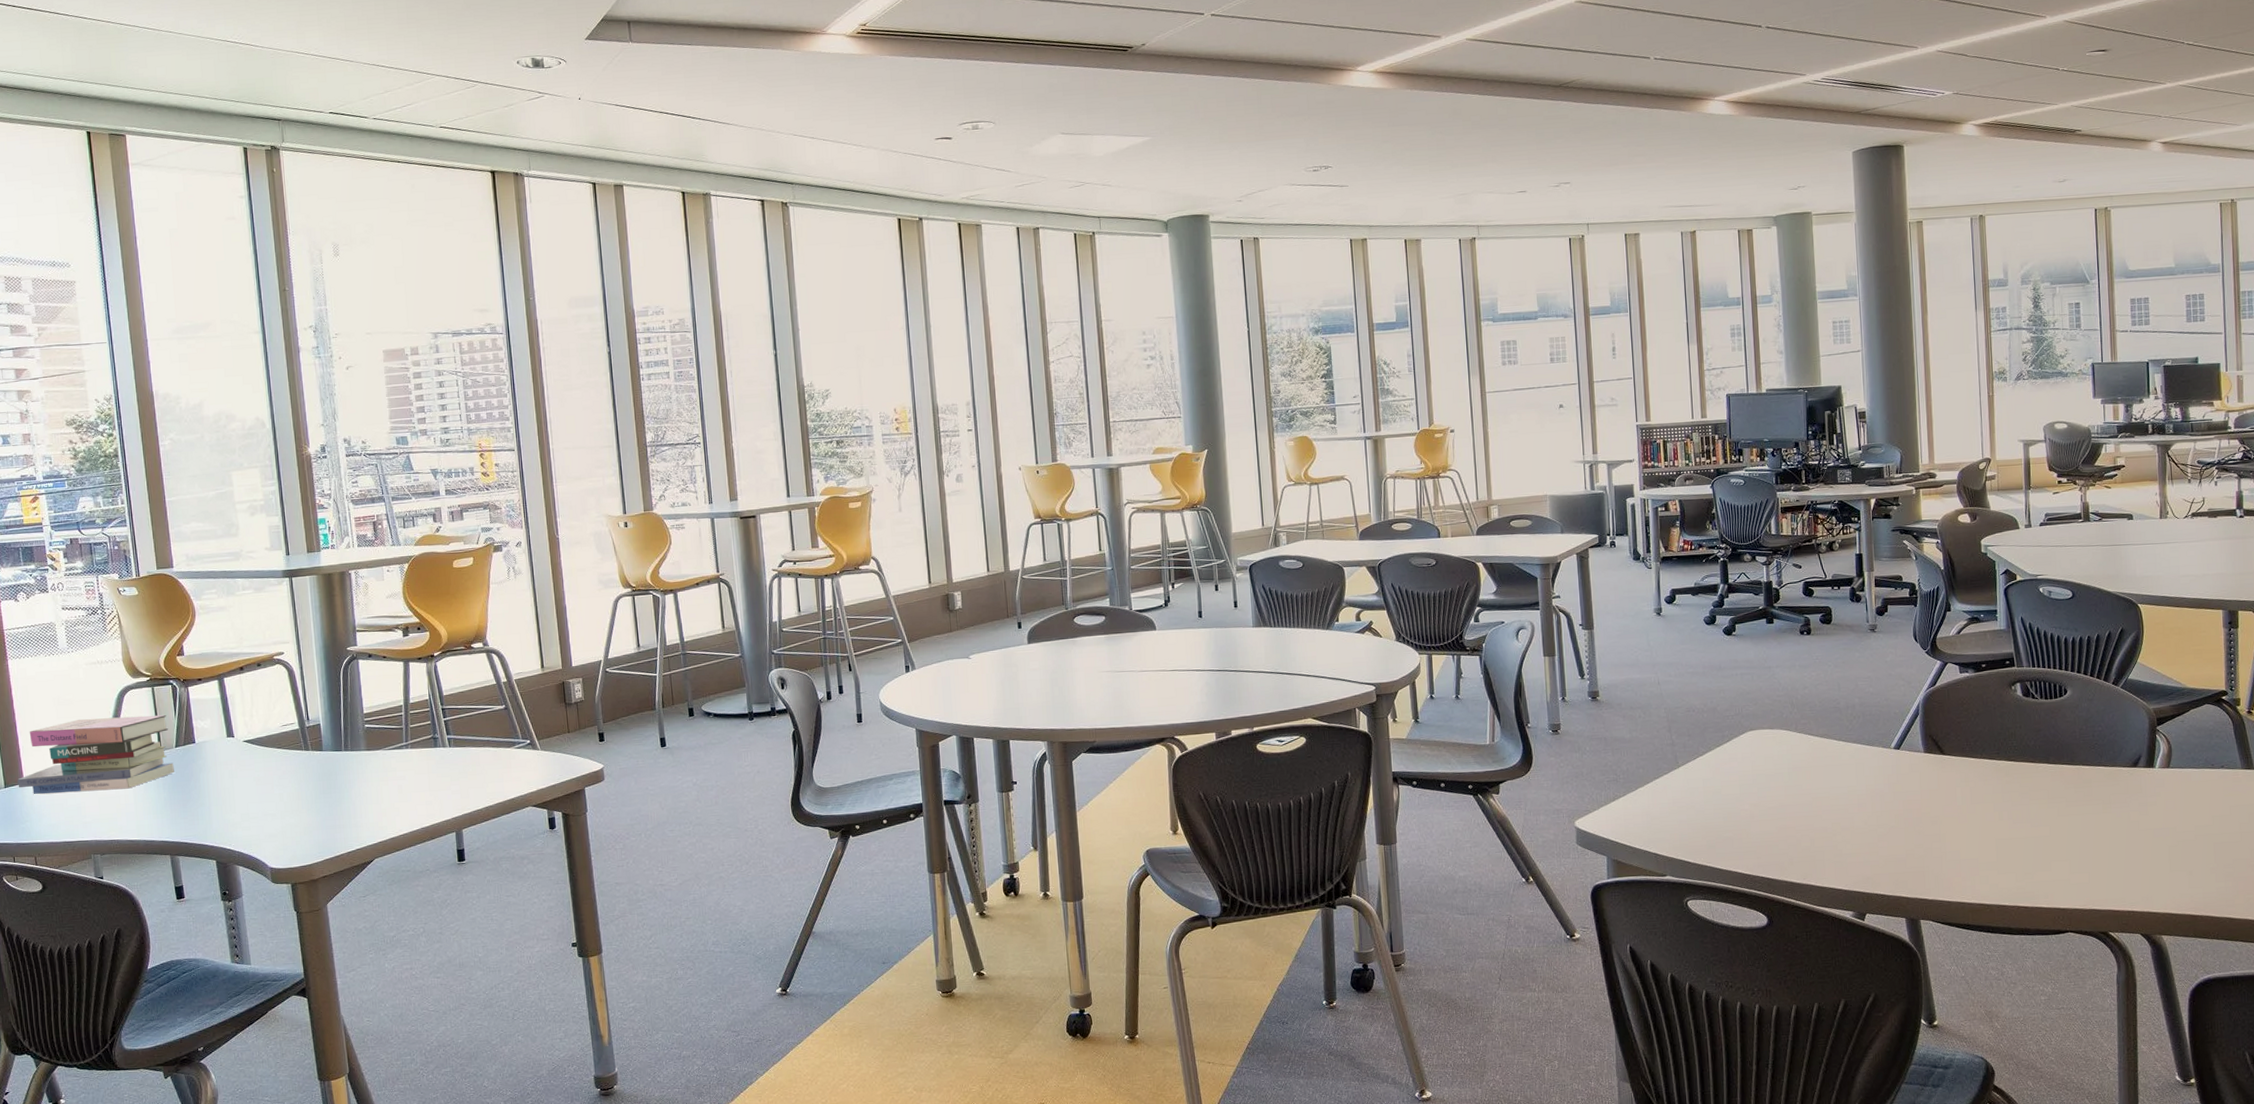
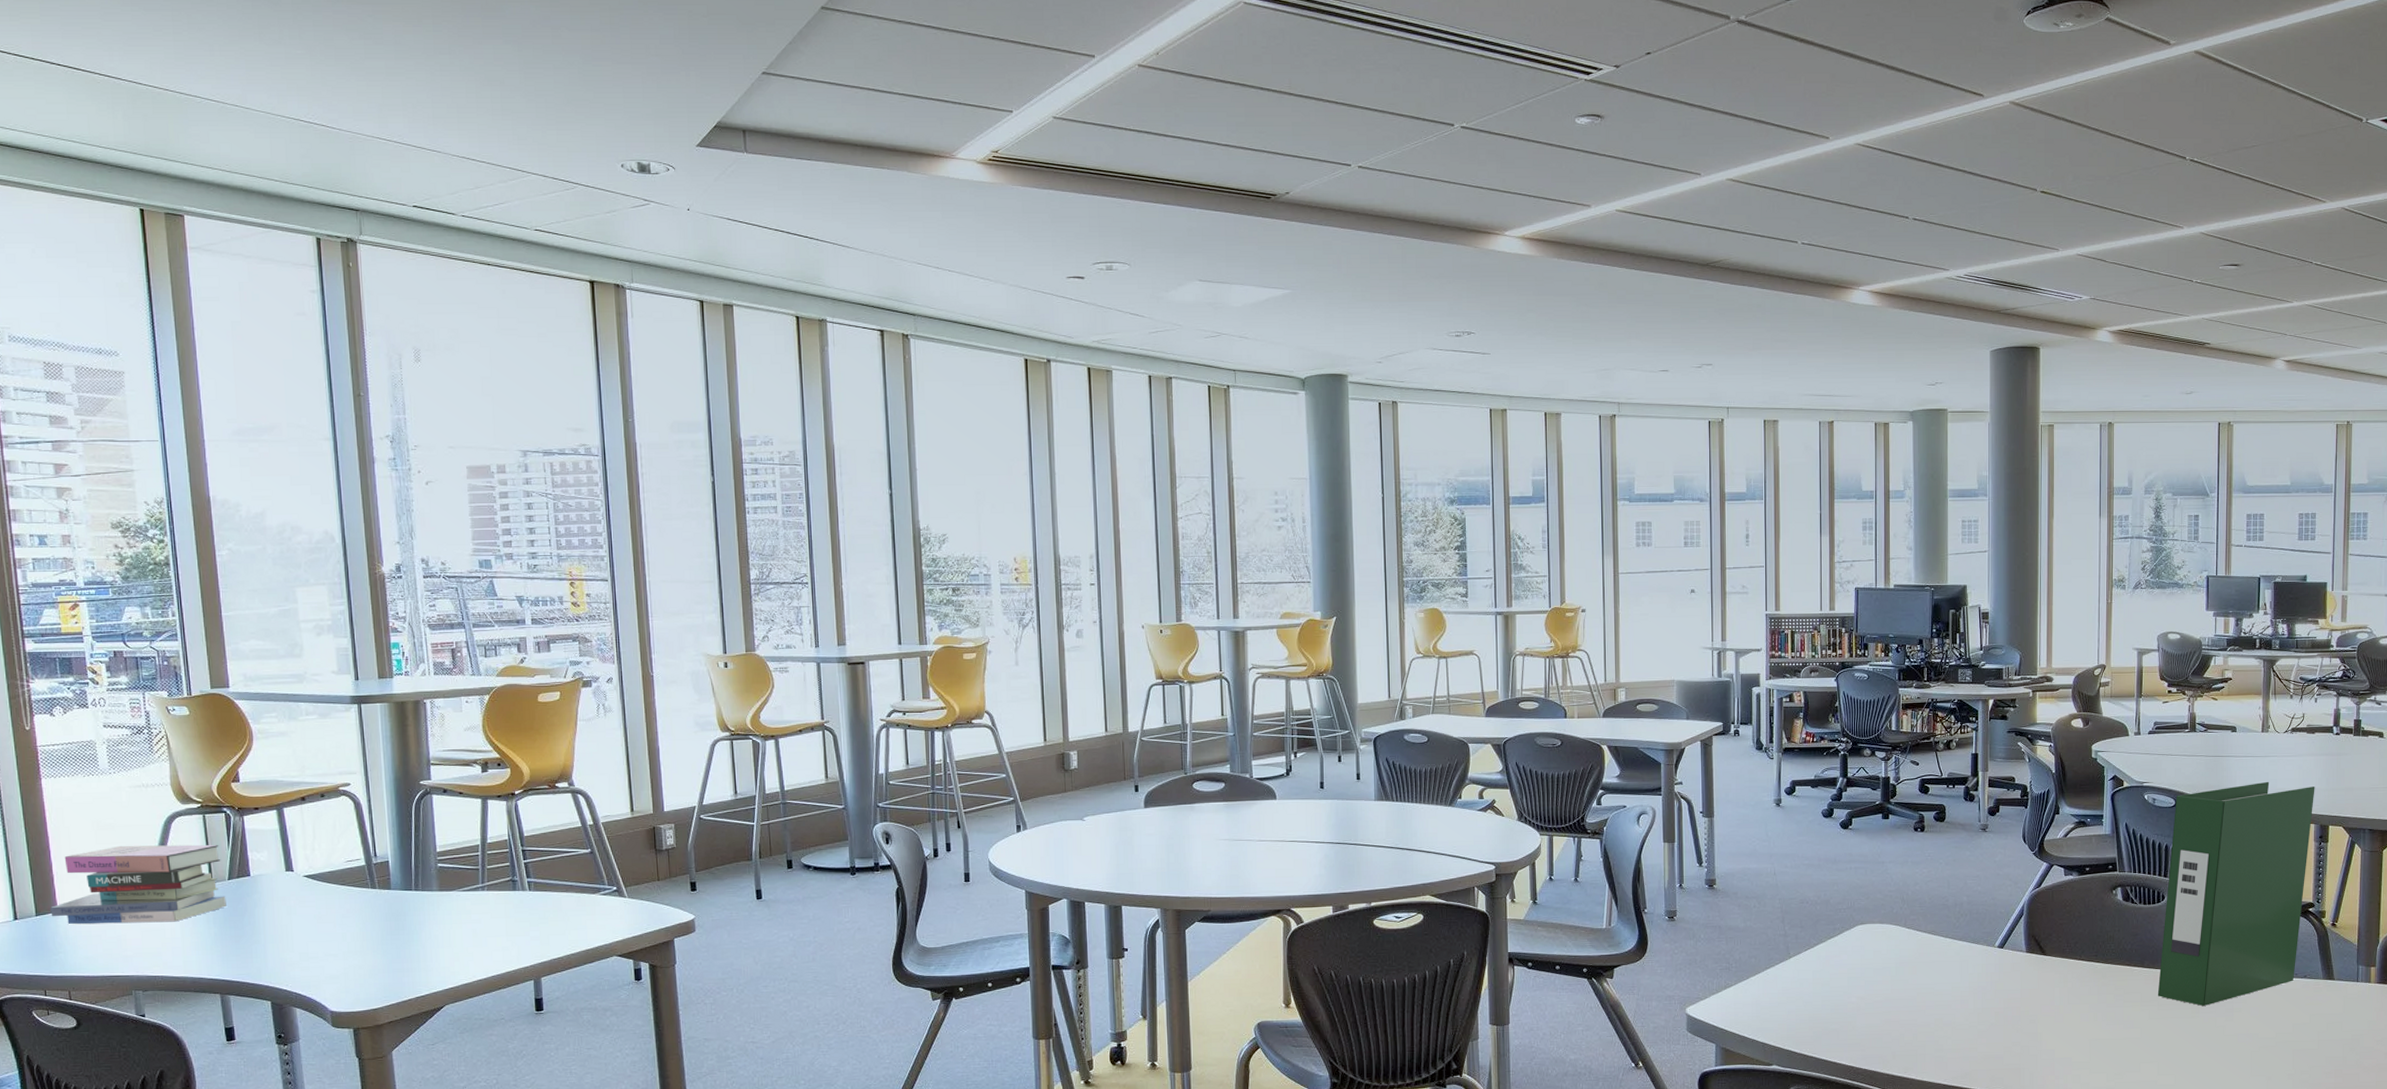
binder: none [2065,568,2221,801] -> present [2157,781,2315,1006]

